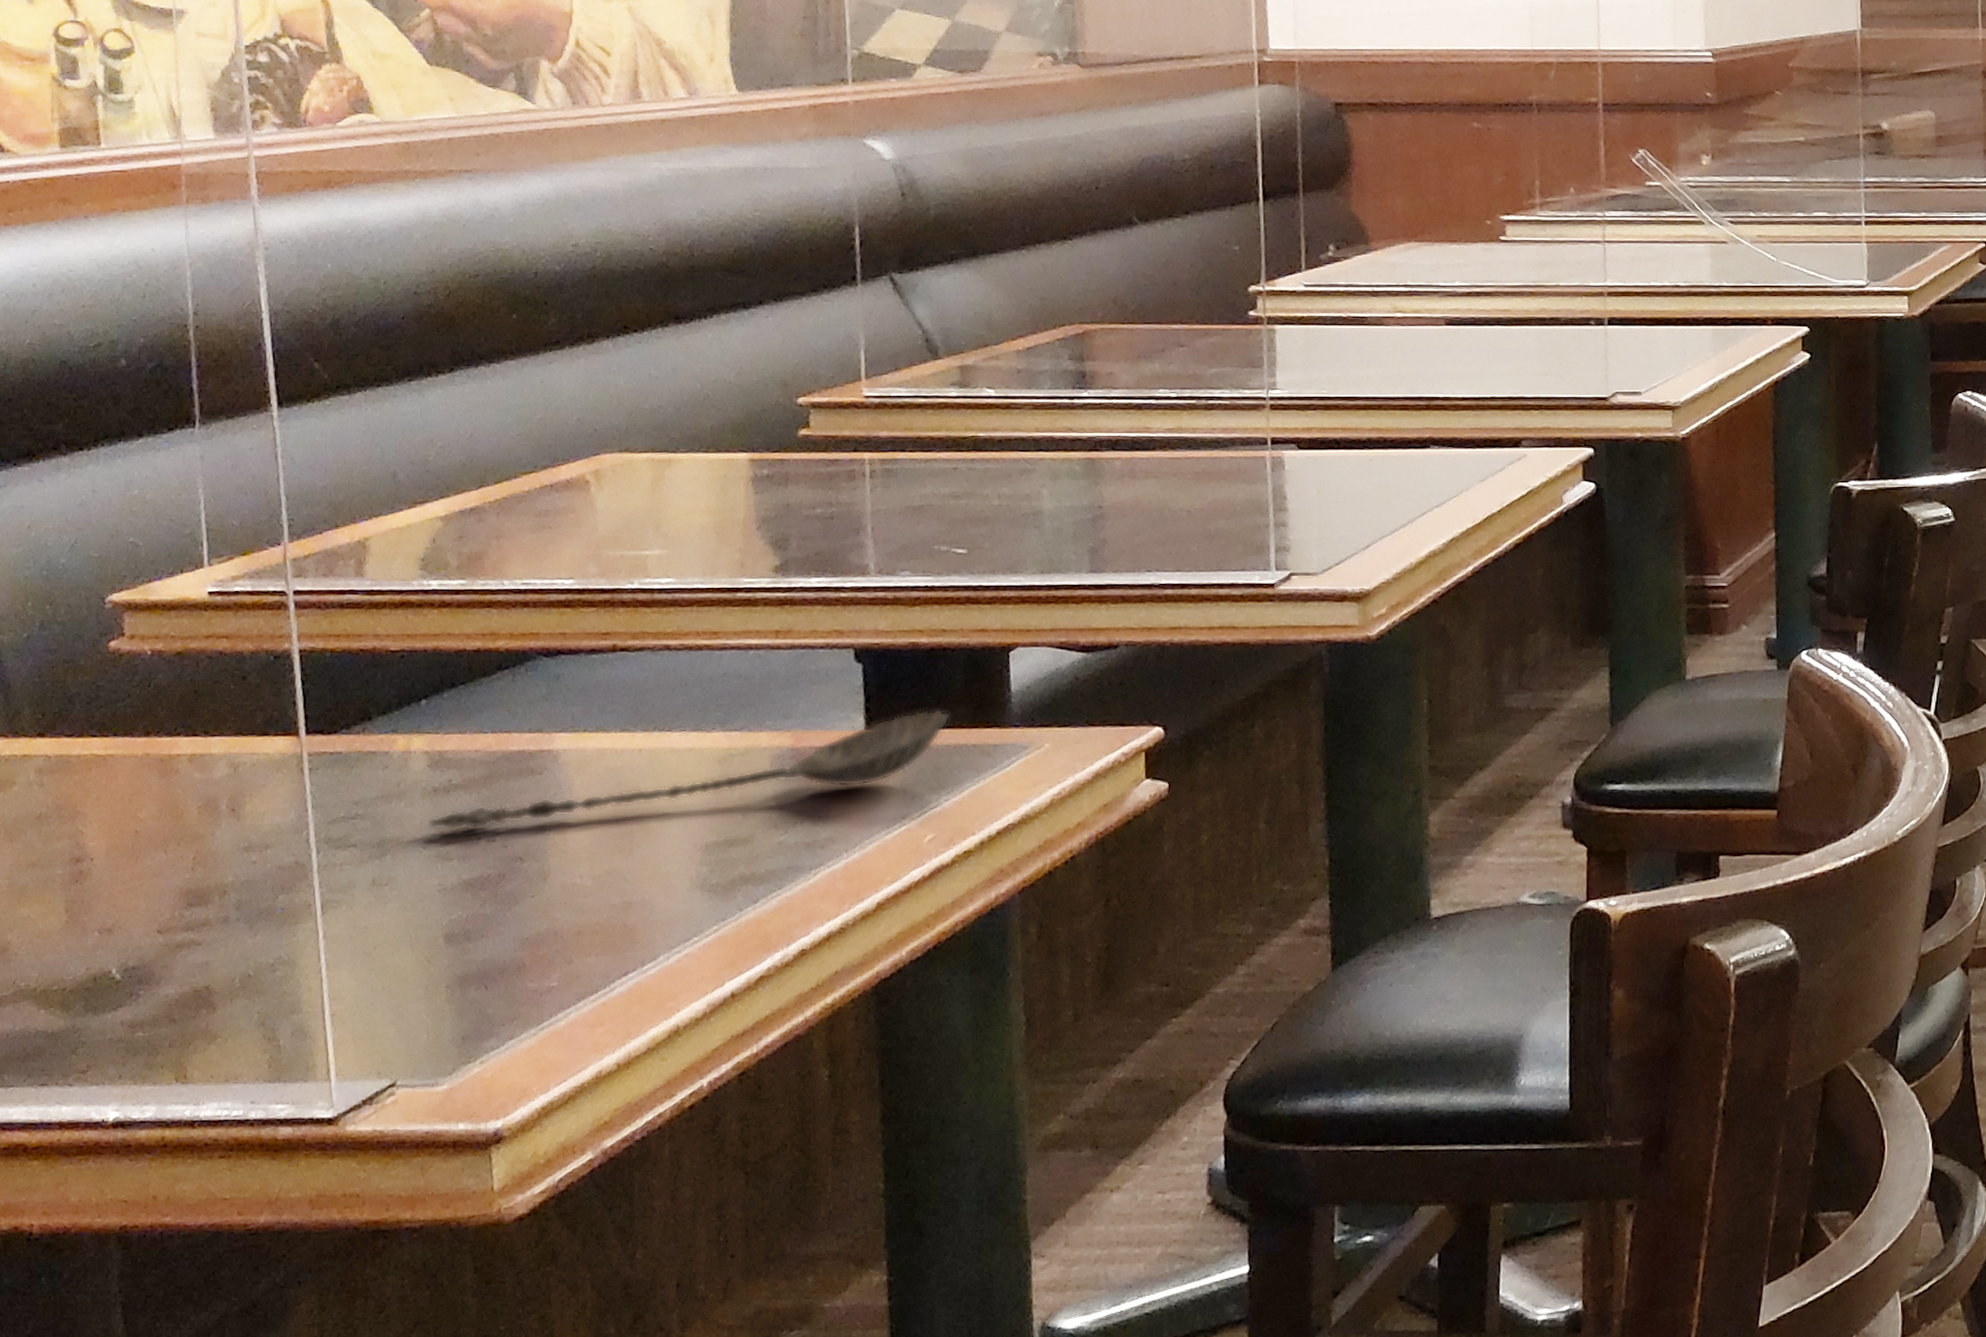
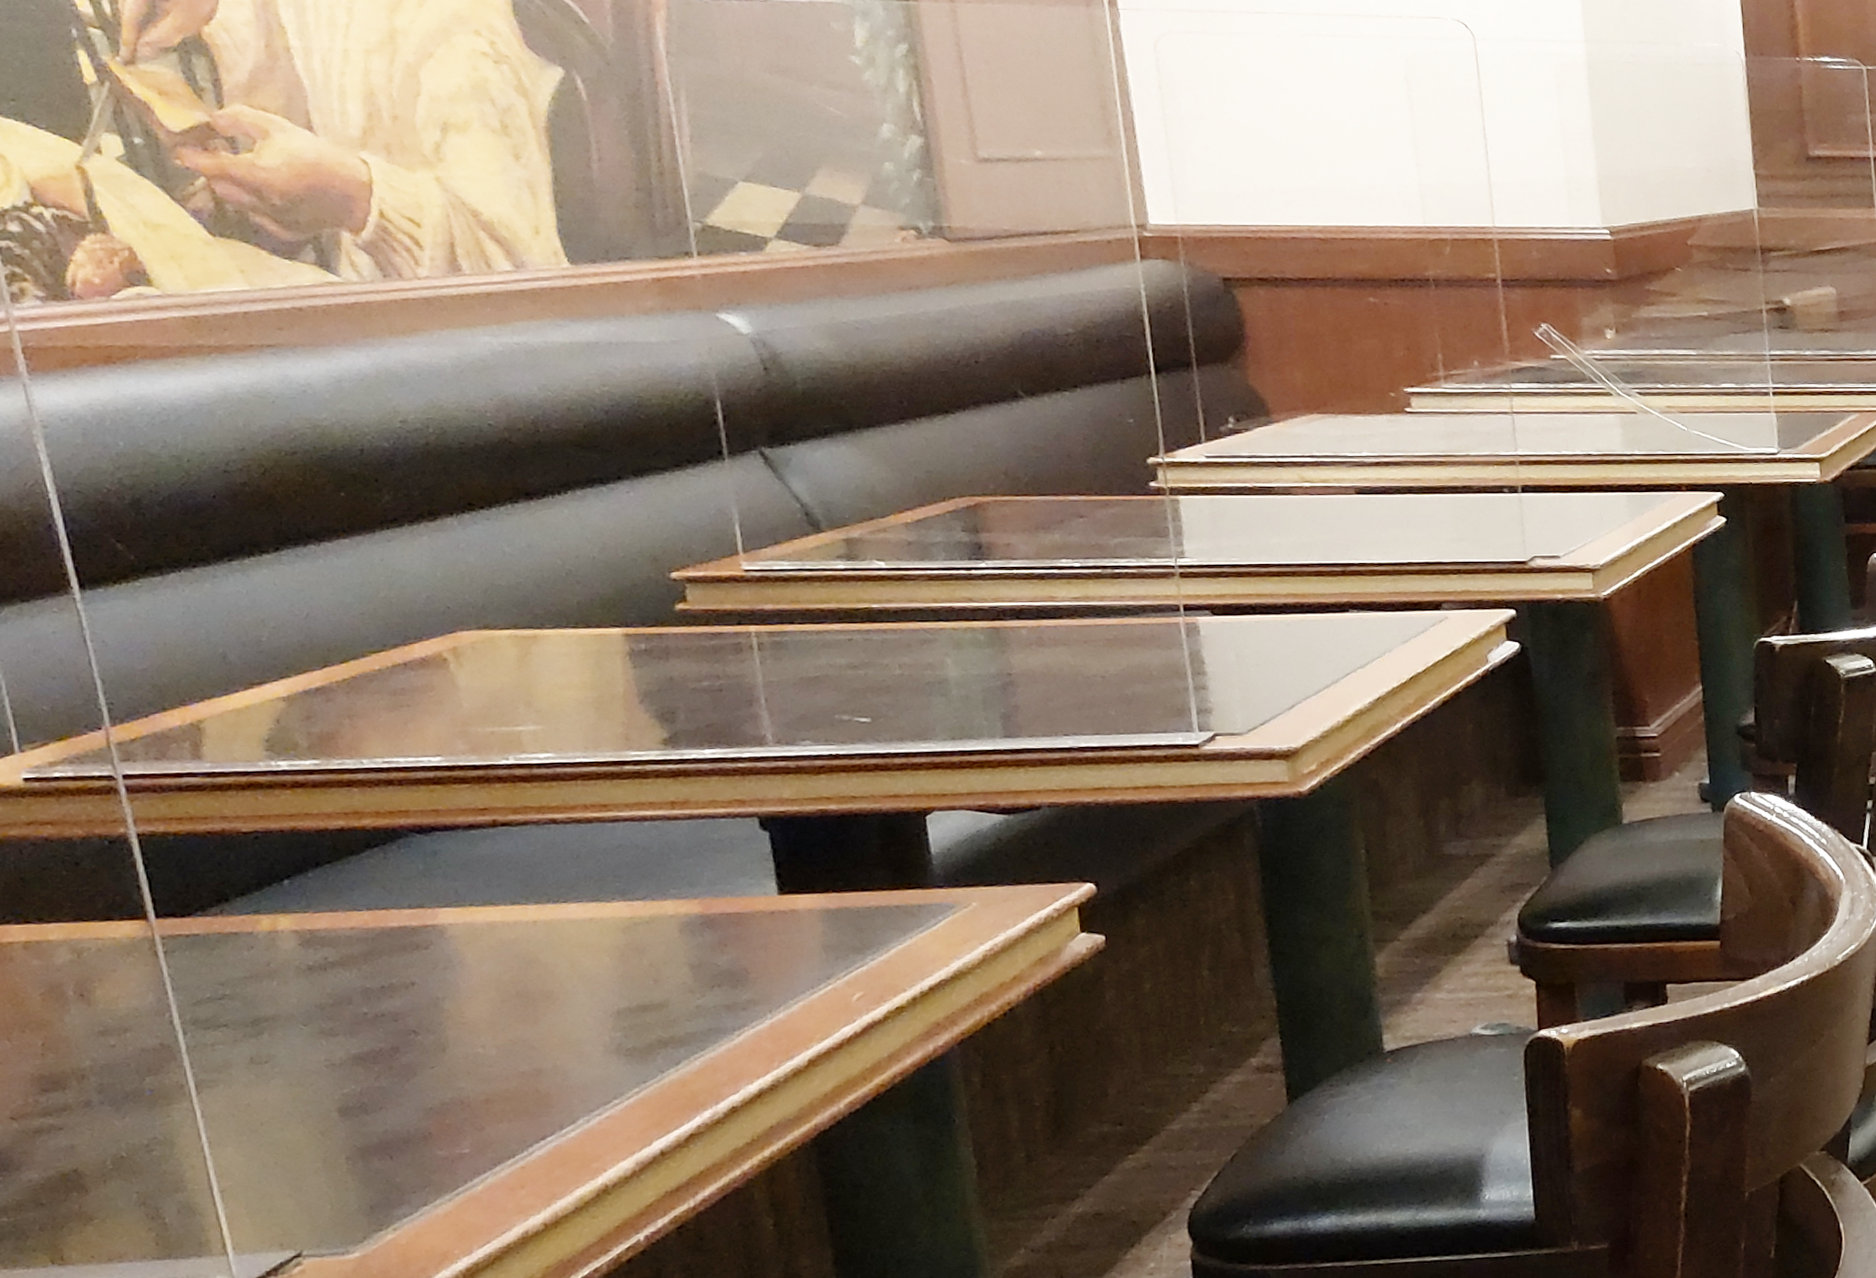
spoon: present [428,710,951,829] -> none [306,874,869,1006]

